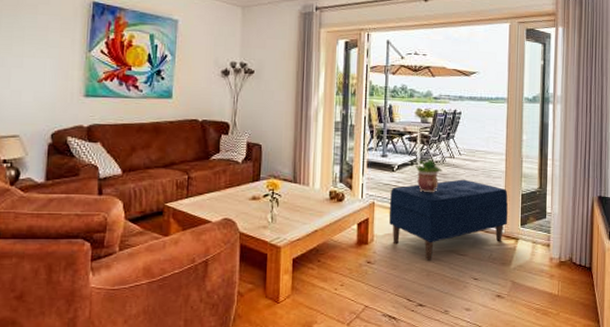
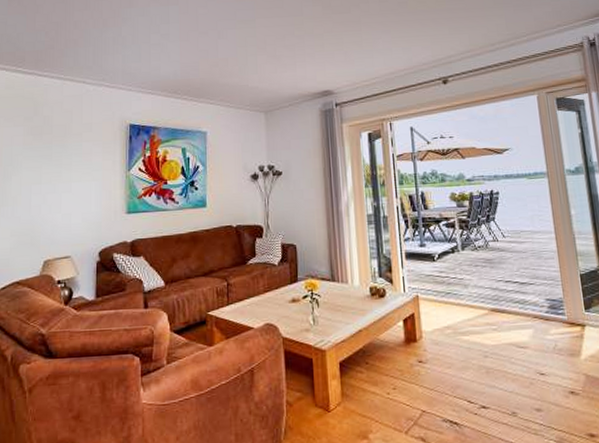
bench: present [389,179,508,261] -> none [434,263,569,356]
potted plant: present [415,157,442,193] -> none [457,242,487,281]

